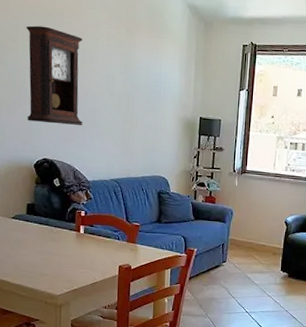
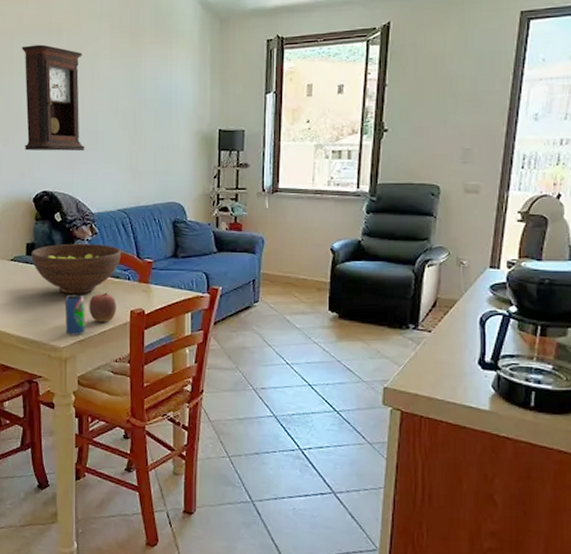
fruit bowl: none [31,206,112,250] -> present [31,243,121,294]
beverage can: none [61,250,80,285] -> present [64,294,85,335]
apple: none [82,249,107,275] -> present [89,292,116,323]

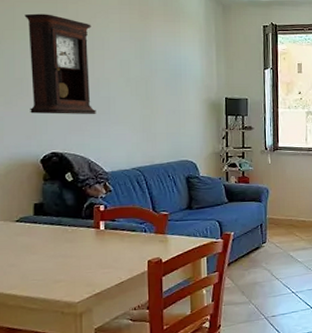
fruit bowl: present [31,243,121,294] -> none [40,200,136,250]
beverage can: present [64,294,85,335] -> none [78,249,101,290]
apple: present [89,292,116,323] -> none [105,245,134,275]

